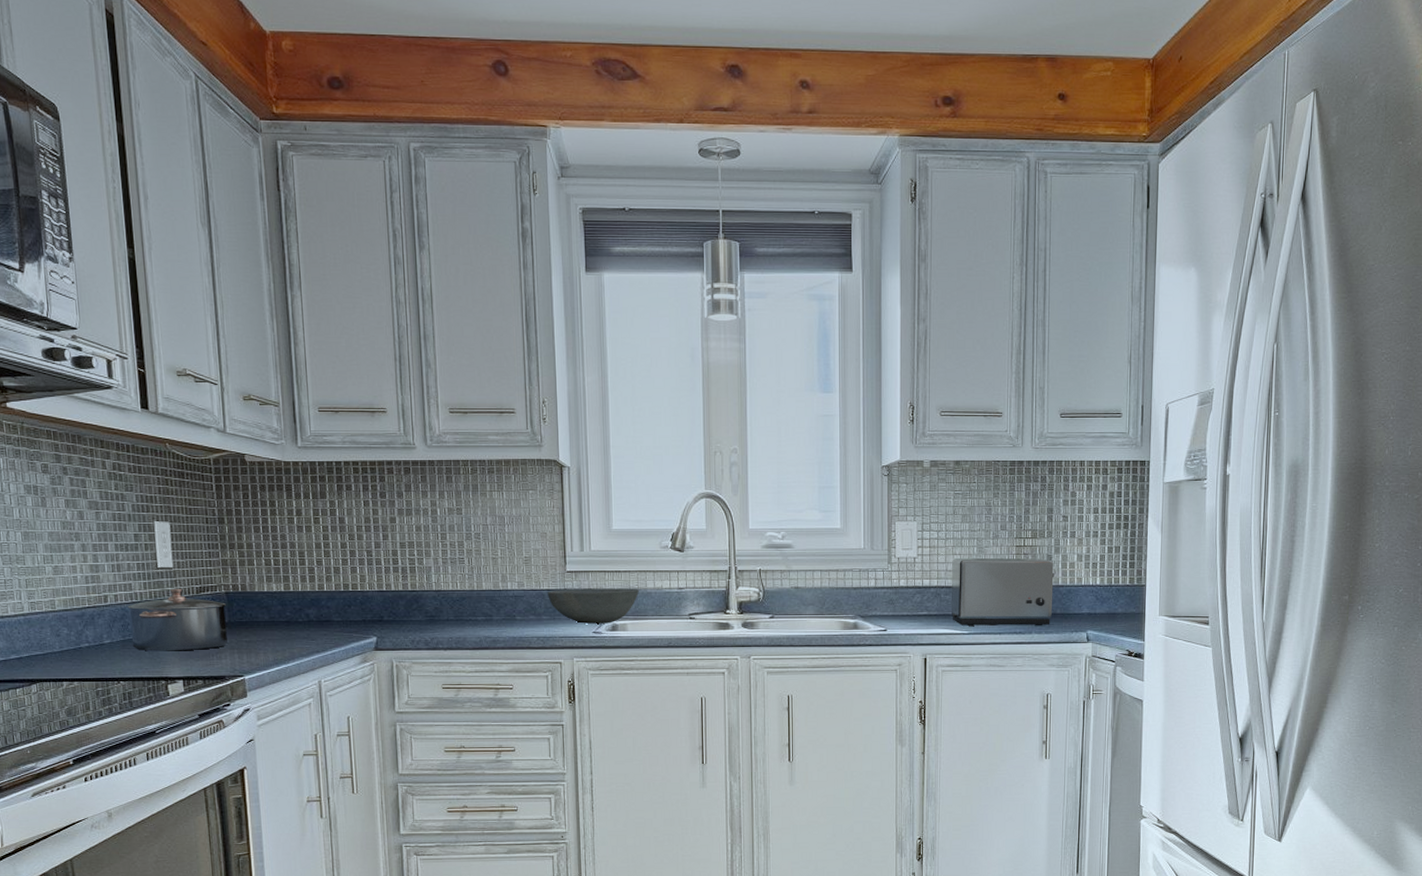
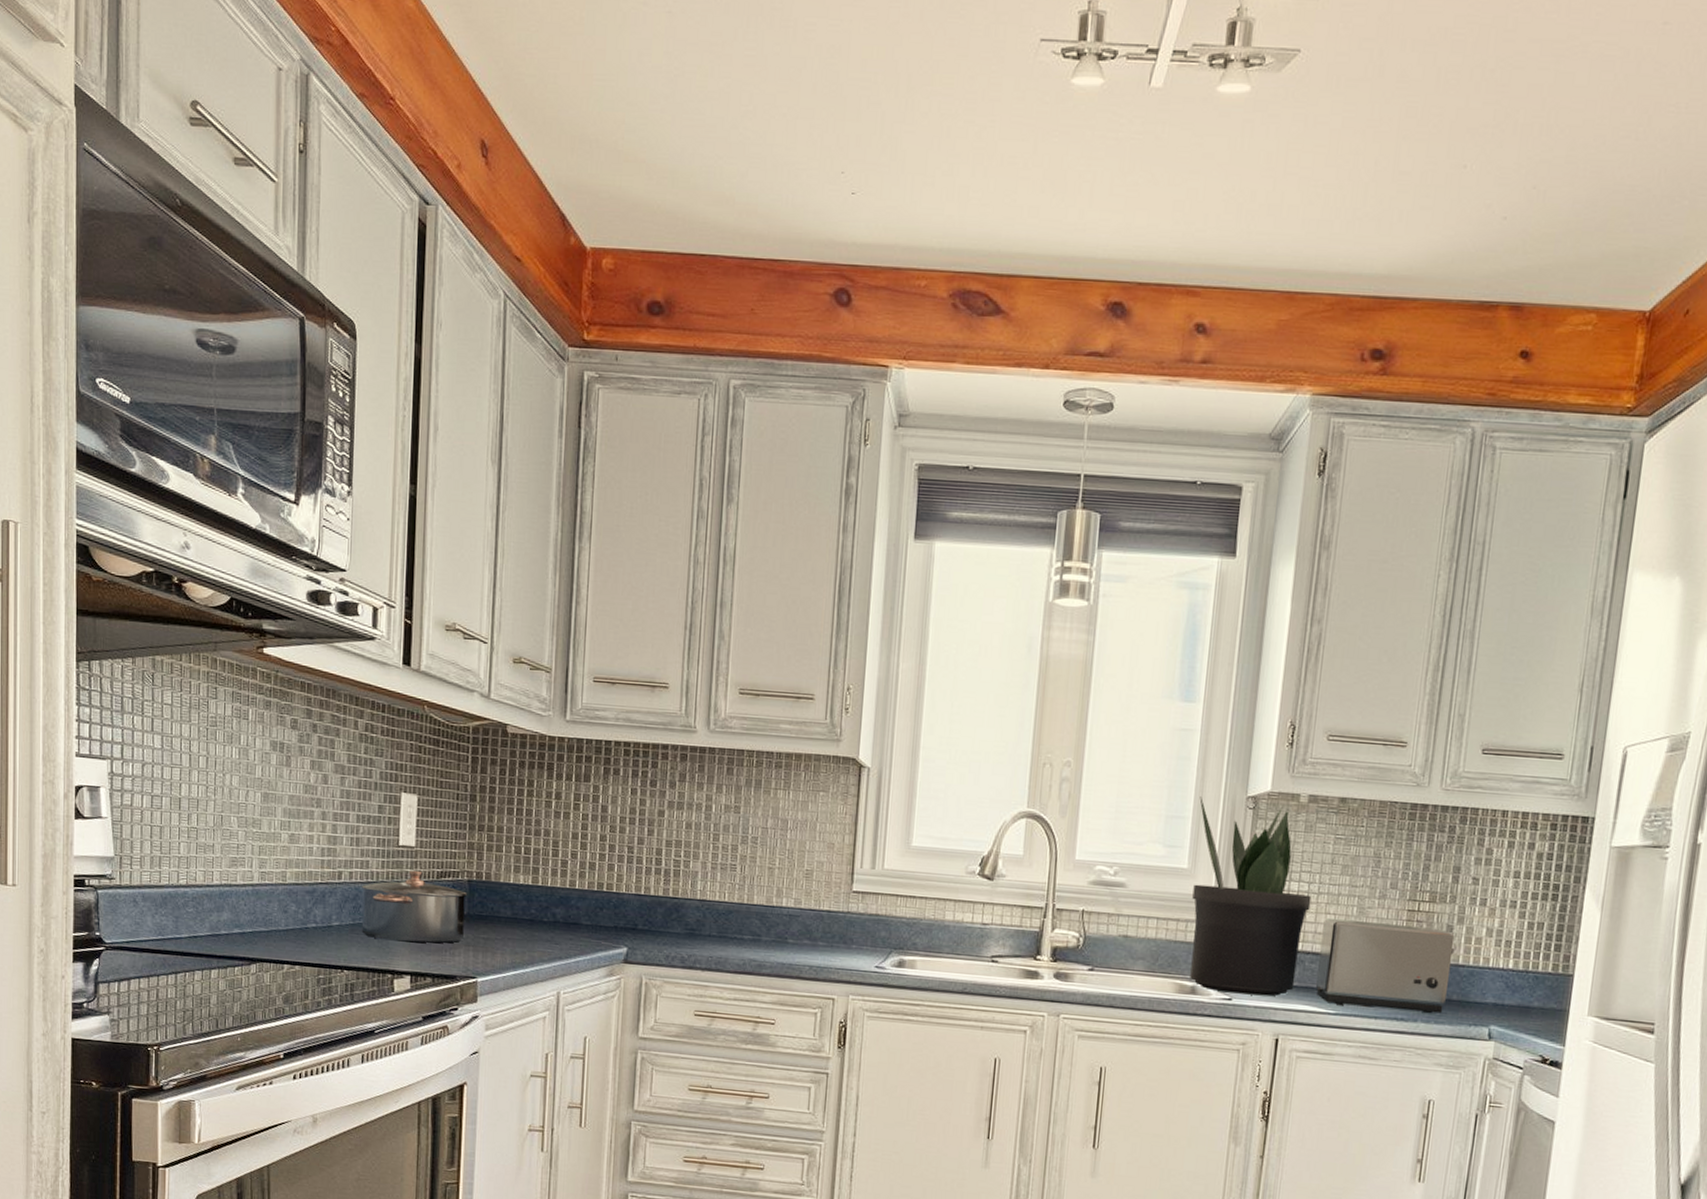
bowl: present [548,588,639,624] -> none [827,912,935,958]
planter: none [844,469,941,625] -> present [1190,796,1312,996]

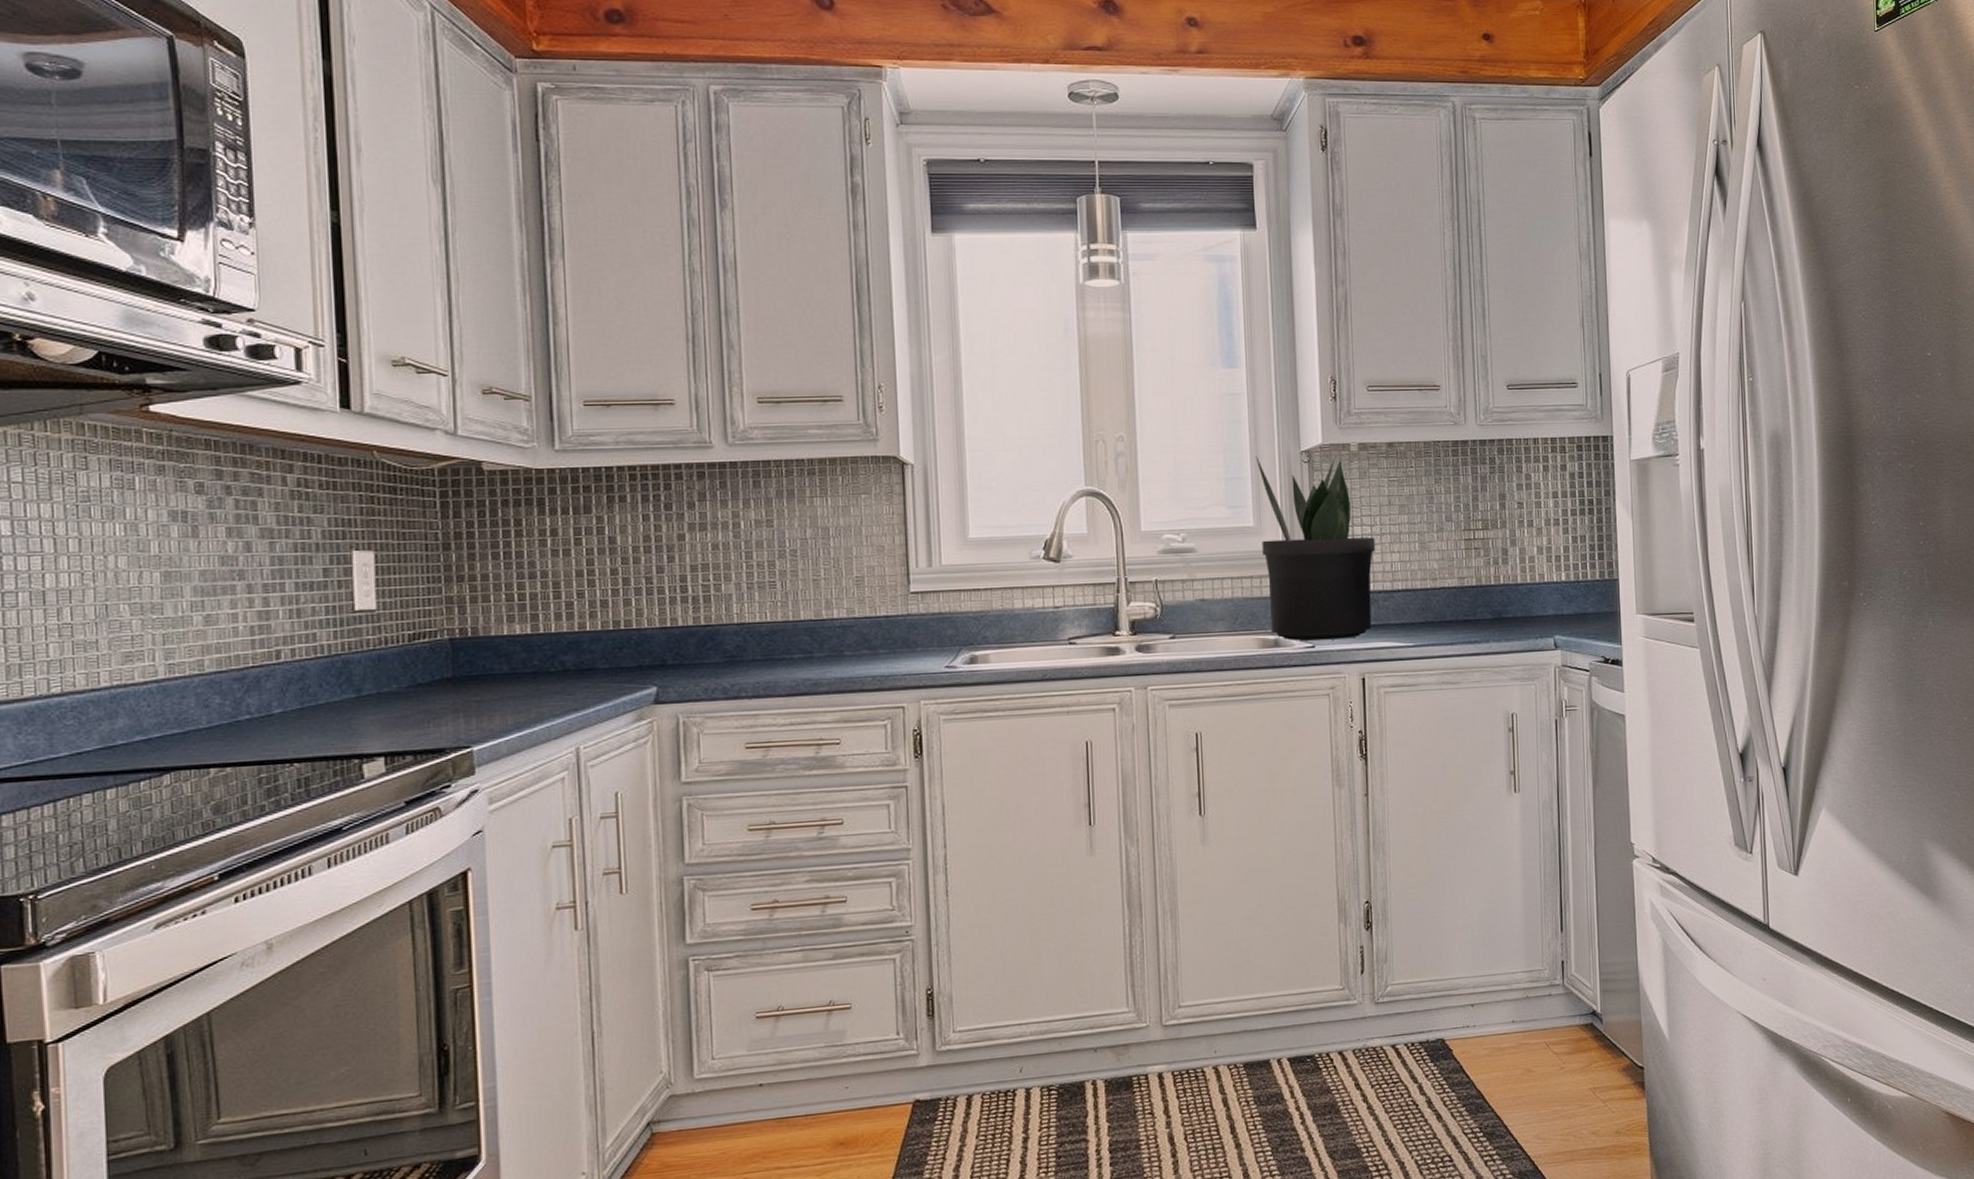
cooking pot: present [361,870,468,943] -> none [309,636,451,721]
toaster: present [1315,917,1455,1014] -> none [1390,553,1513,637]

